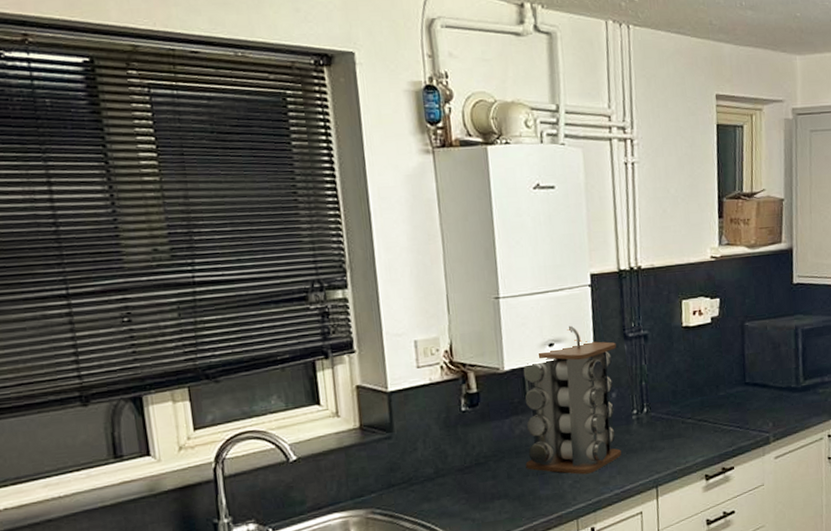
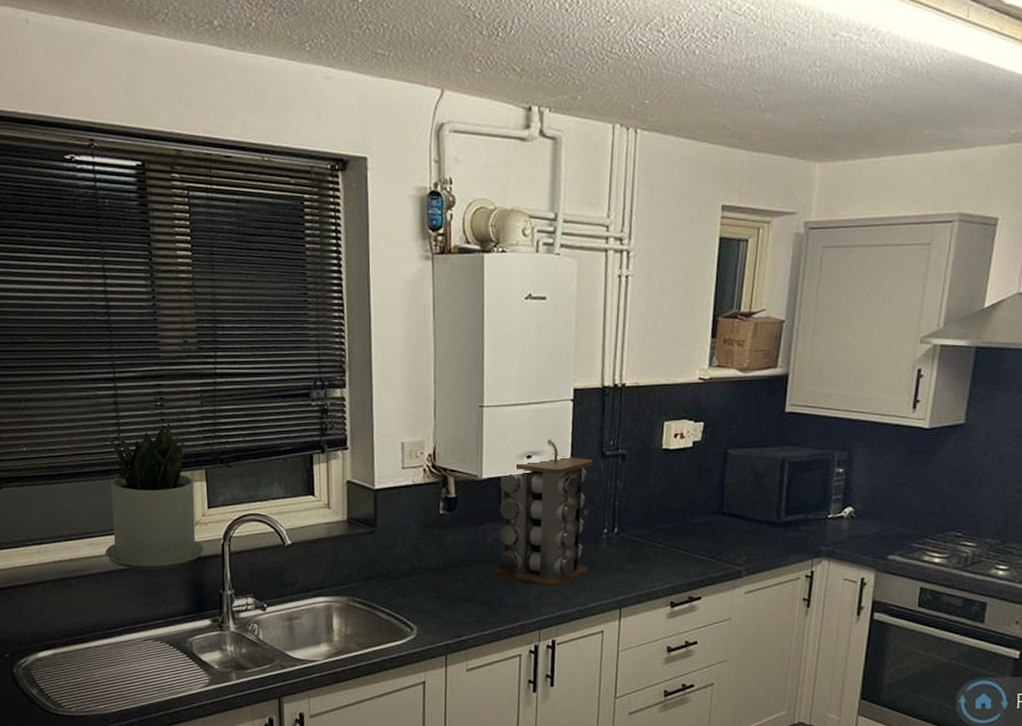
planter: none [56,338,192,508] -> present [103,421,204,570]

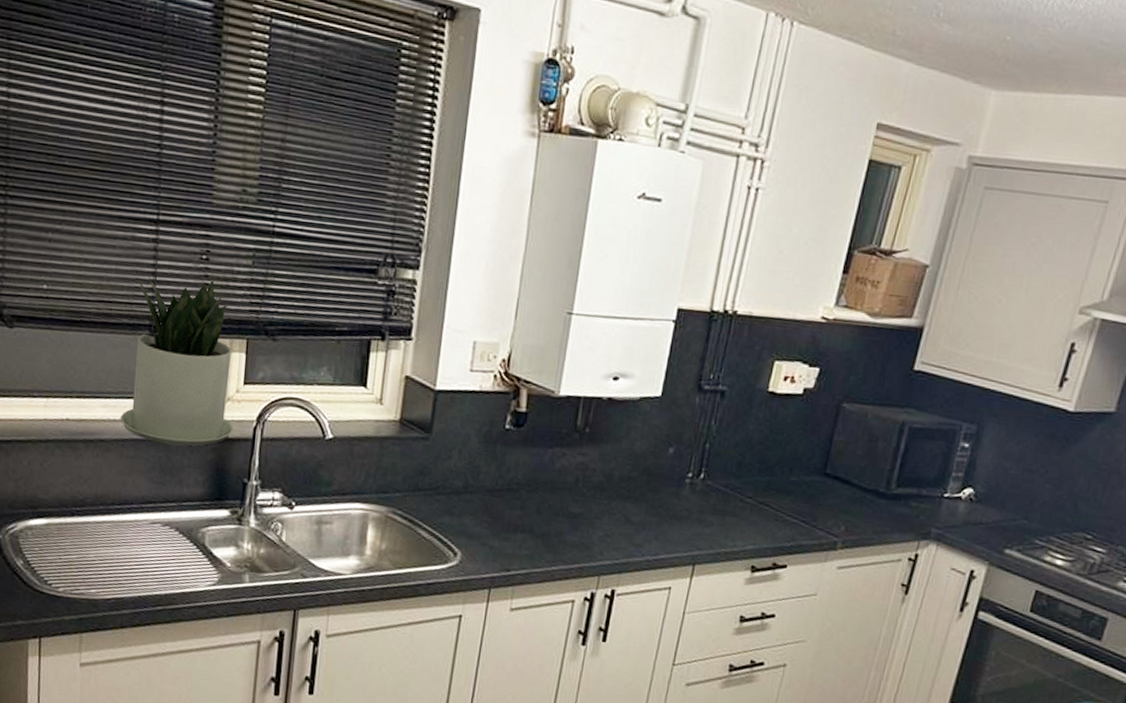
spice rack: present [495,439,593,588] -> none [558,361,687,531]

